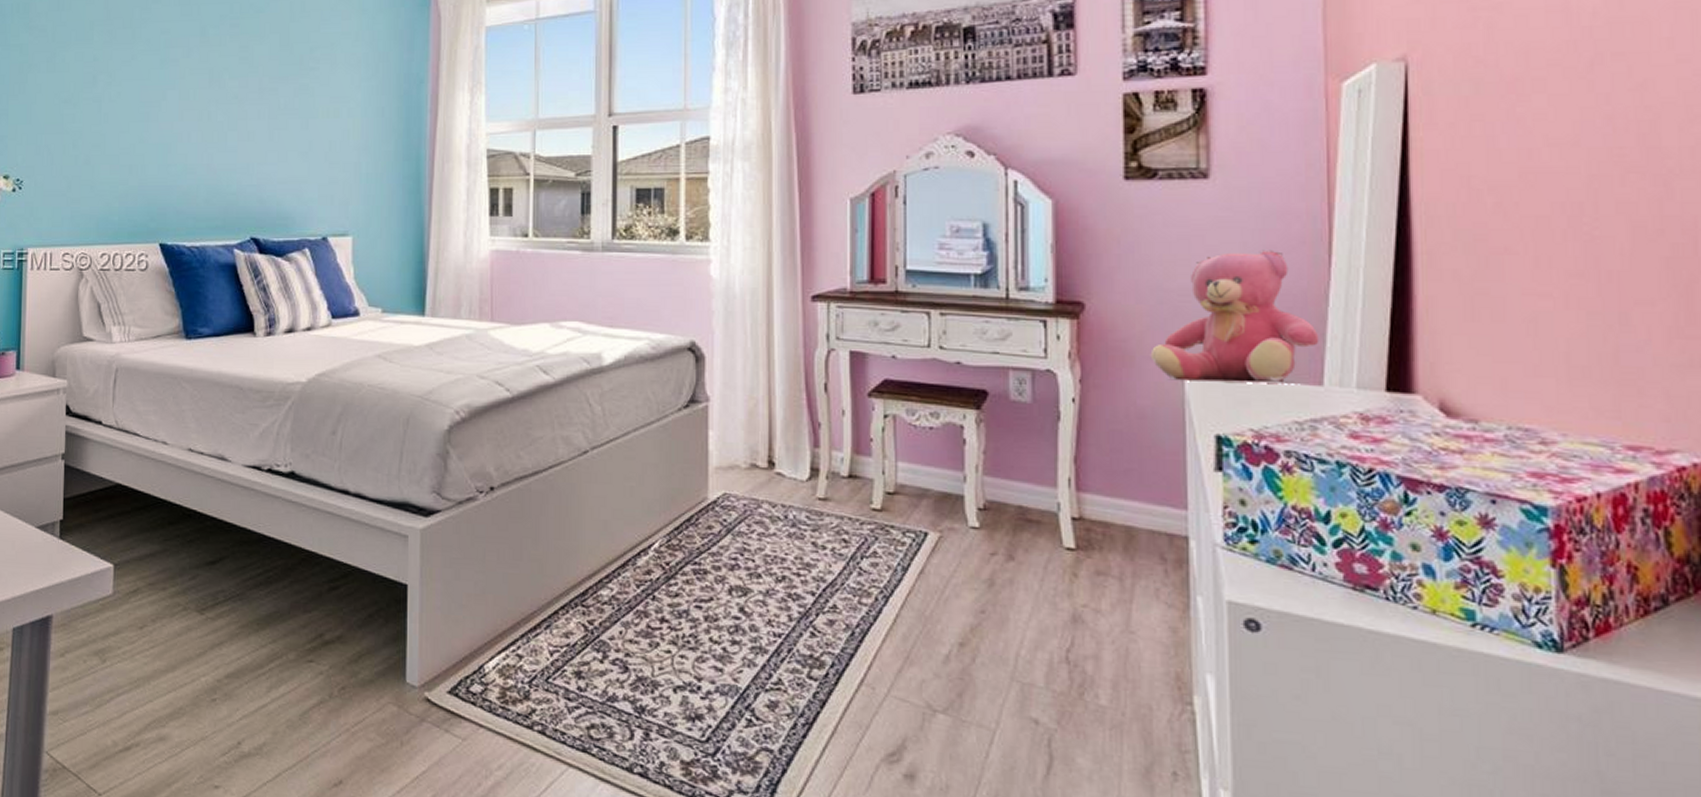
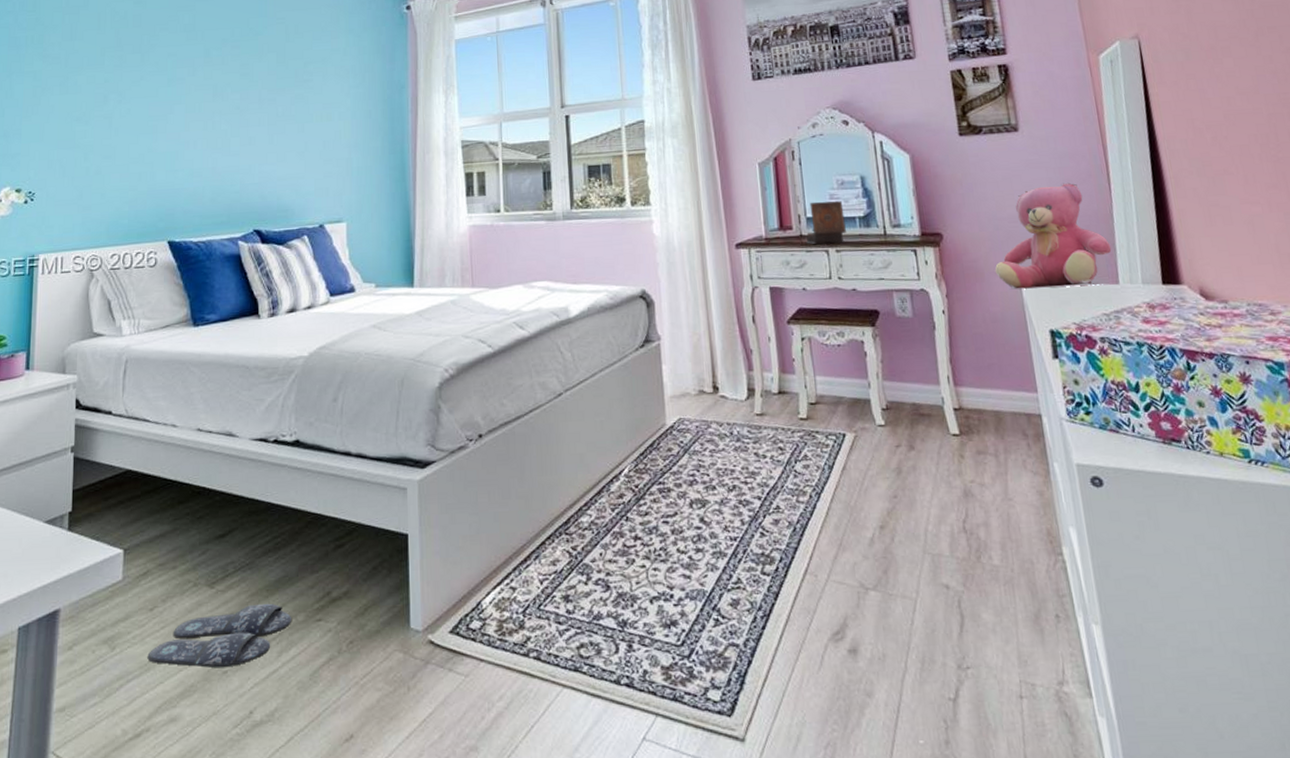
slippers: none [137,636,282,696] -> present [147,603,291,668]
jewelry box: none [902,251,956,305] -> present [806,201,846,245]

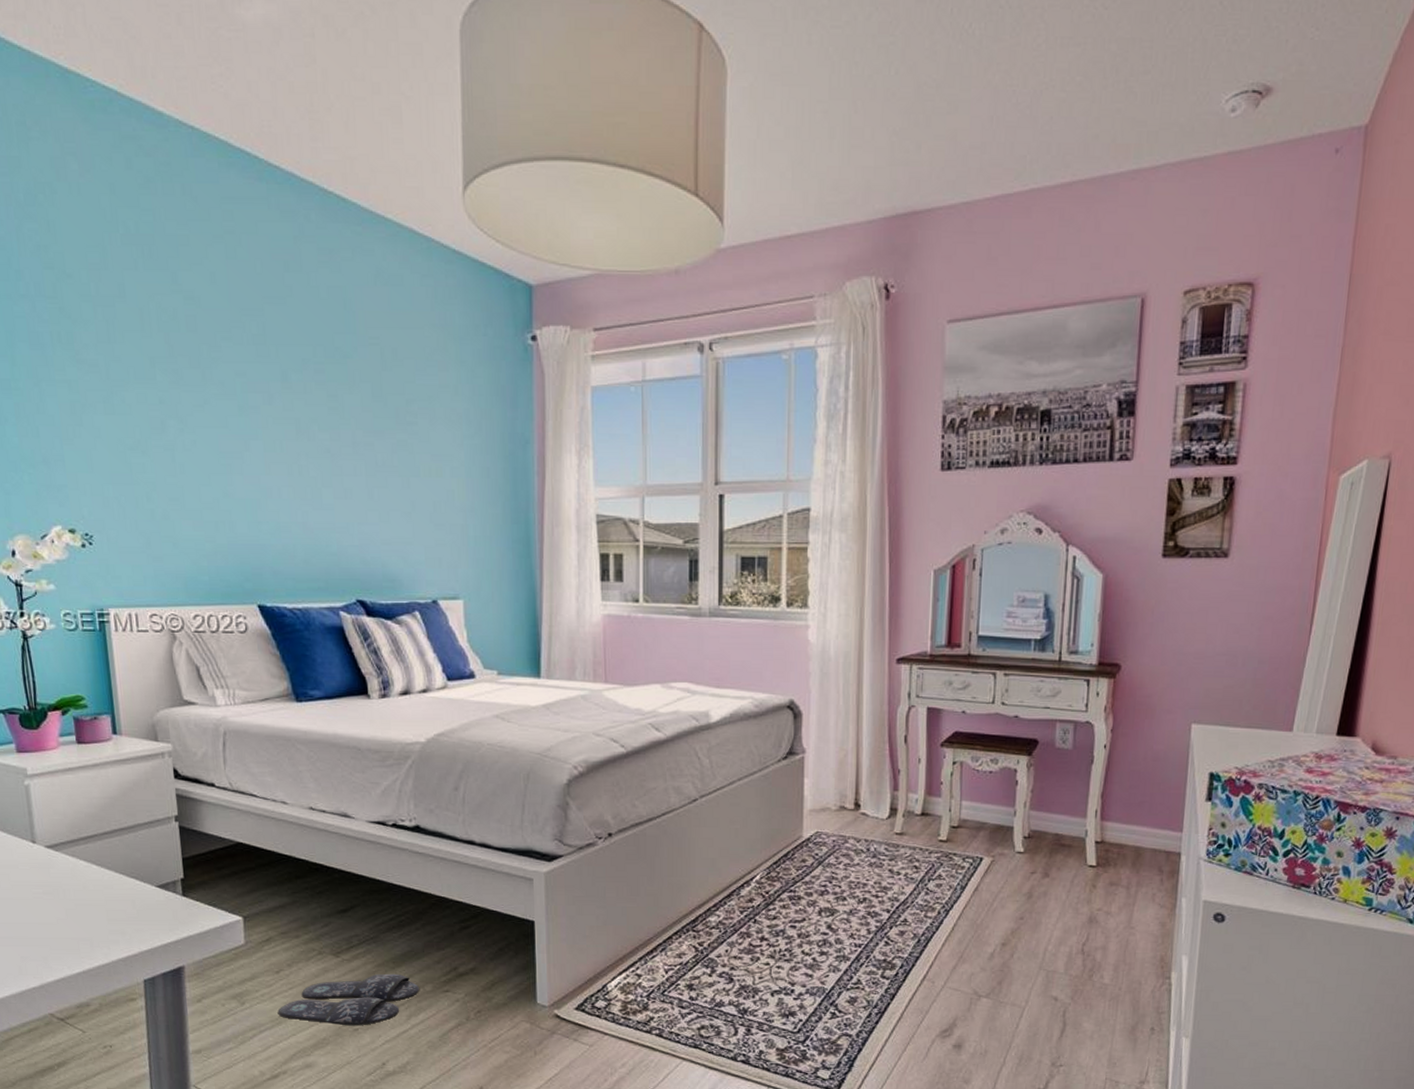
jewelry box: present [806,201,846,245] -> none [973,619,1020,667]
teddy bear: present [994,182,1112,290] -> none [1167,619,1295,730]

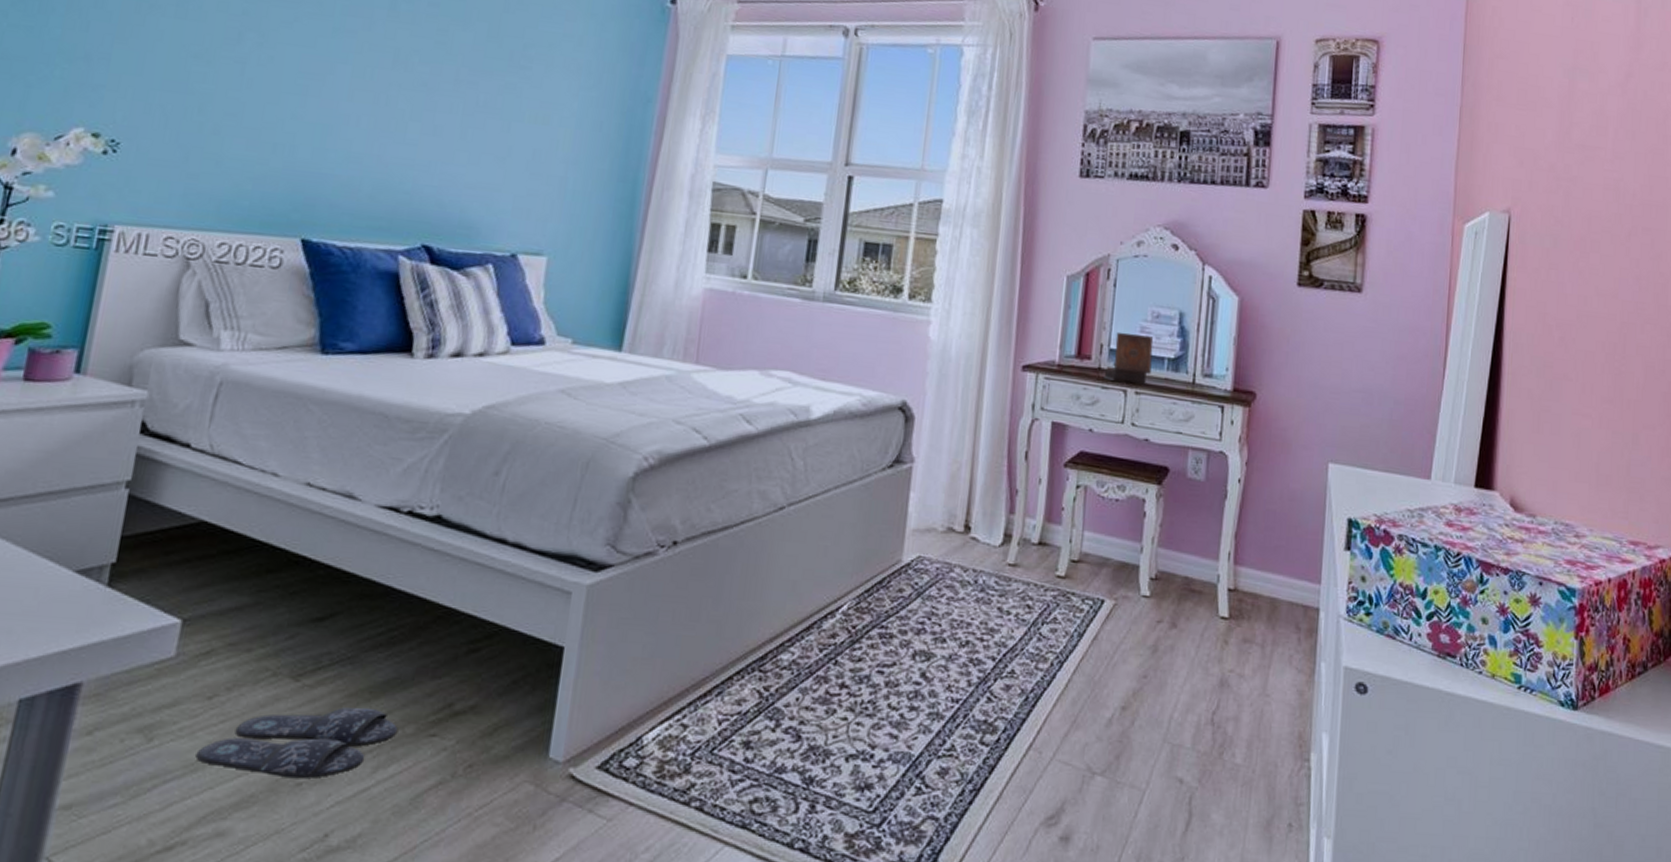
jewelry box: none [973,619,1020,667] -> present [1103,331,1154,386]

